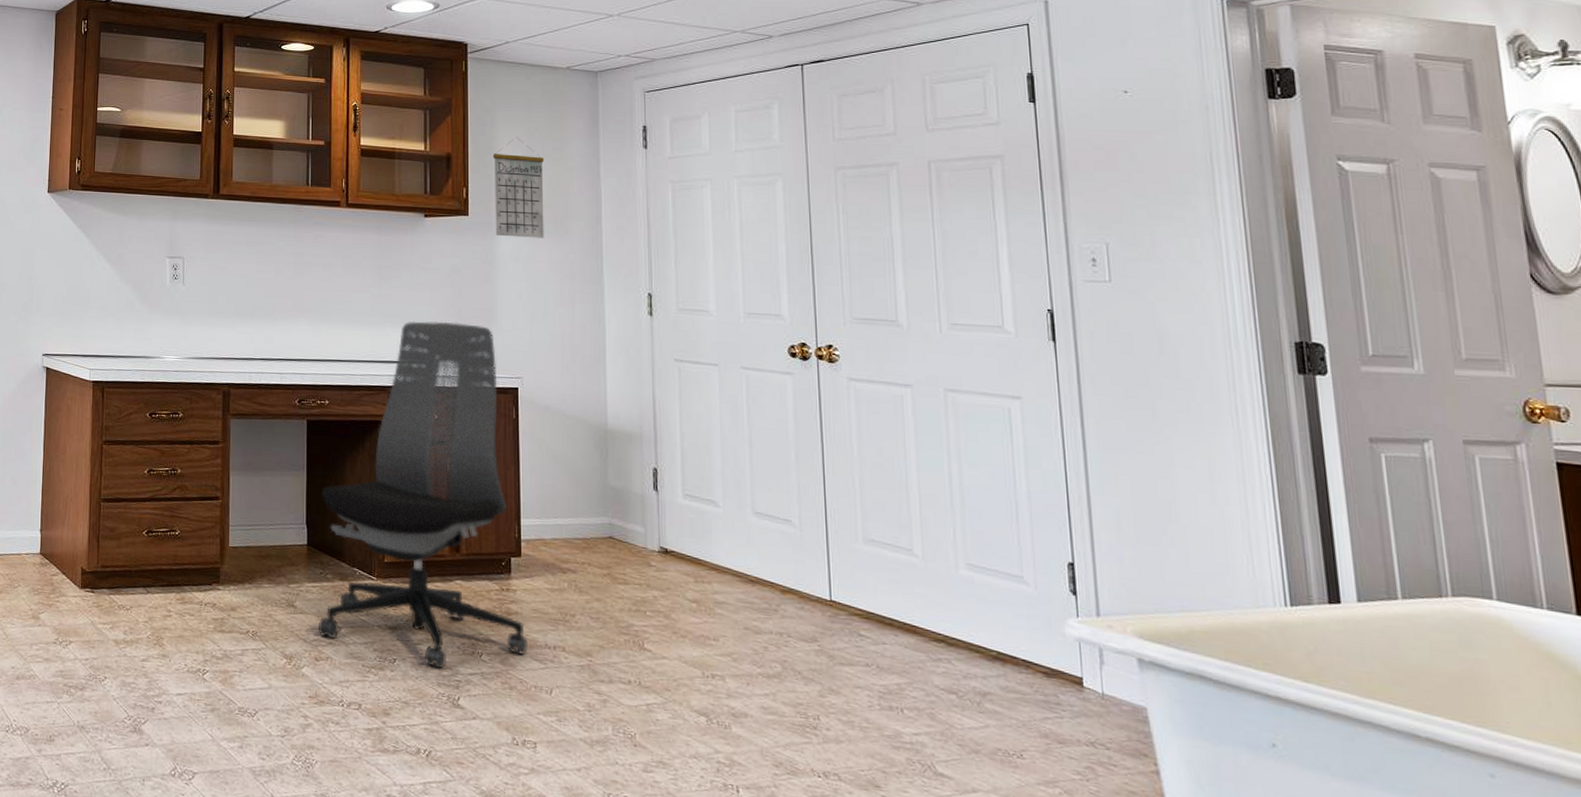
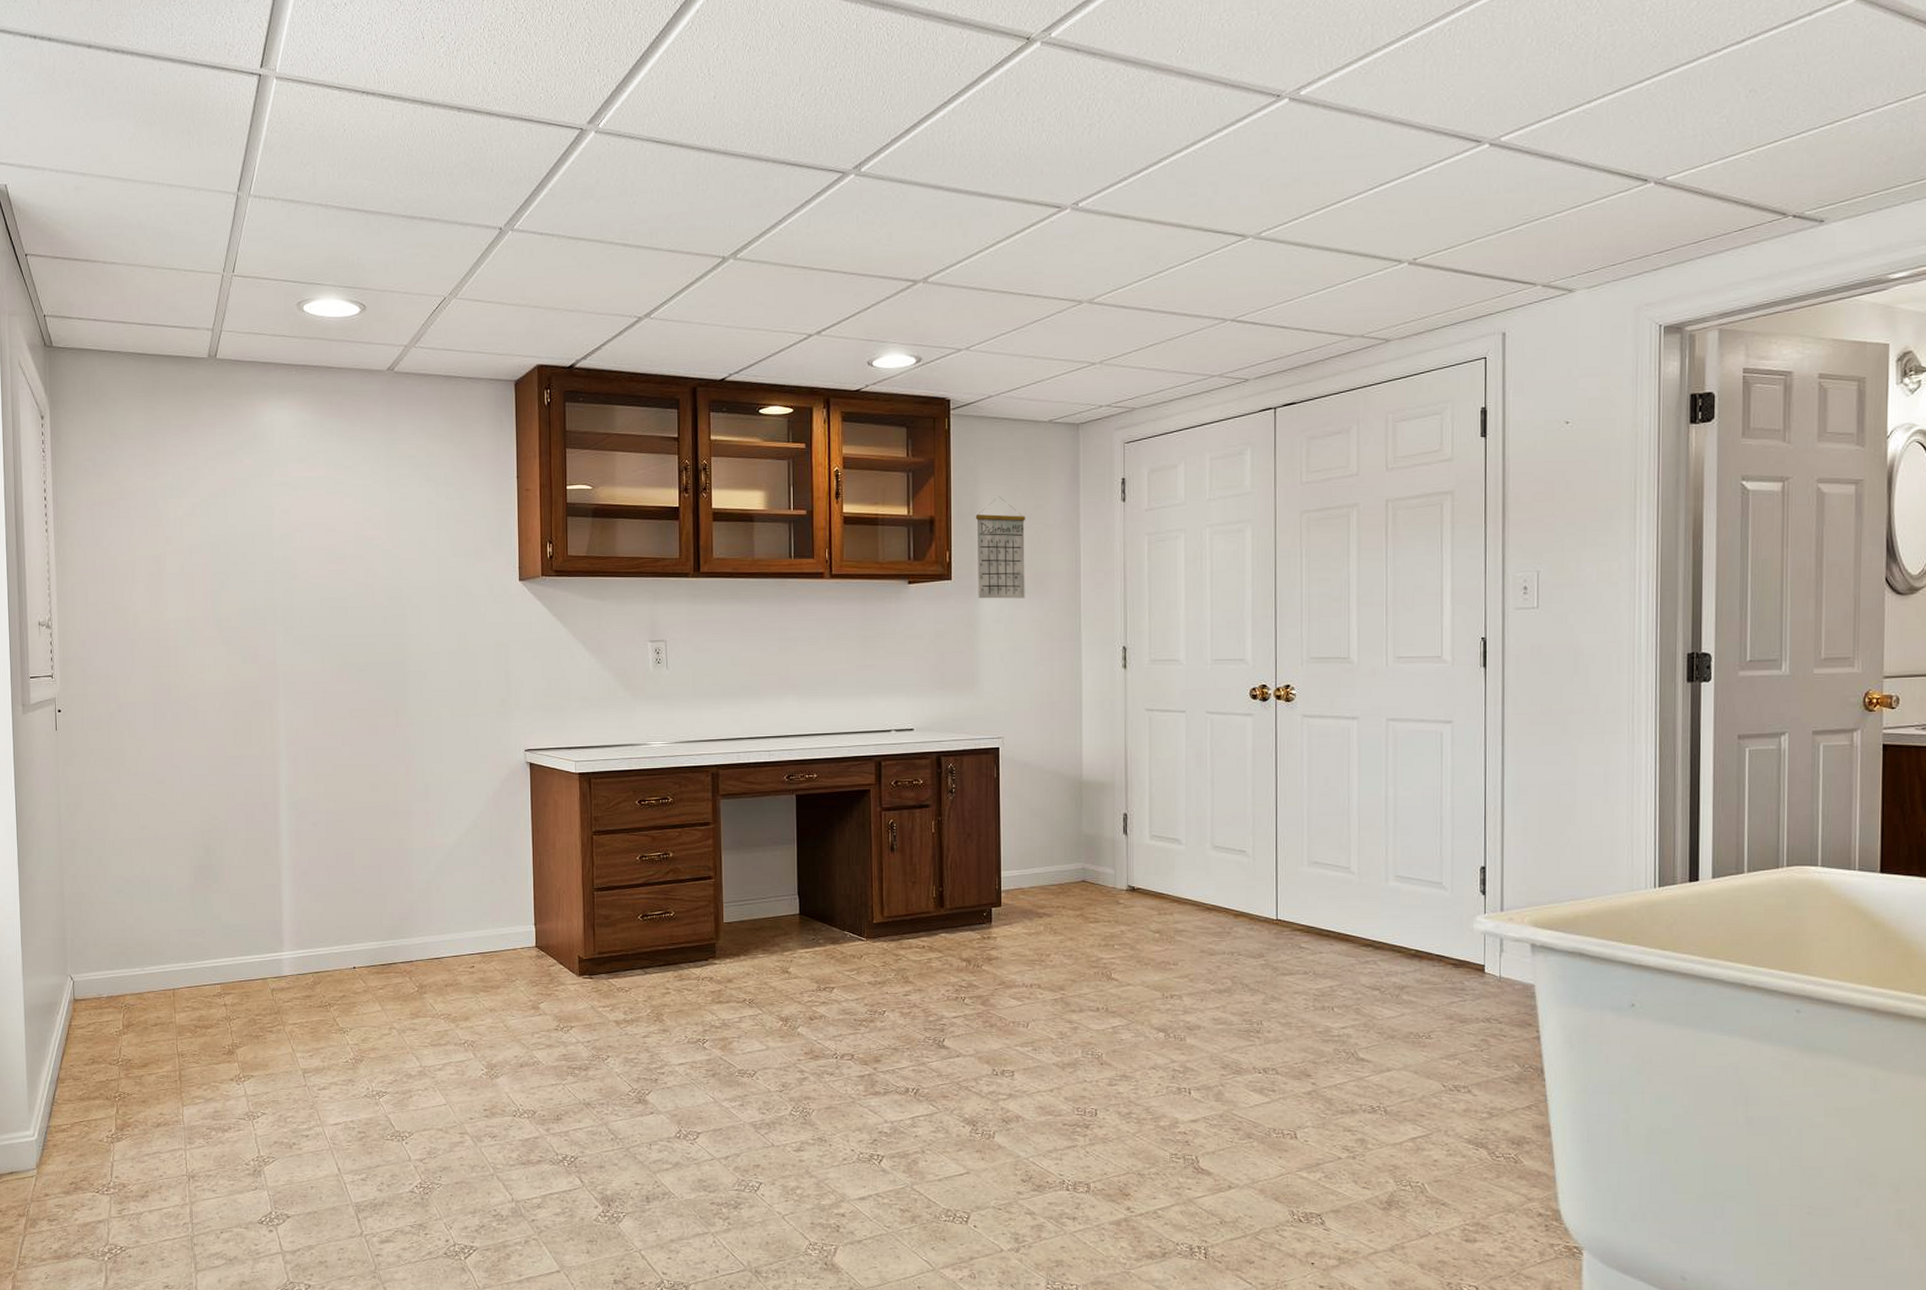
office chair: present [317,321,529,669] -> none [811,687,1008,1016]

